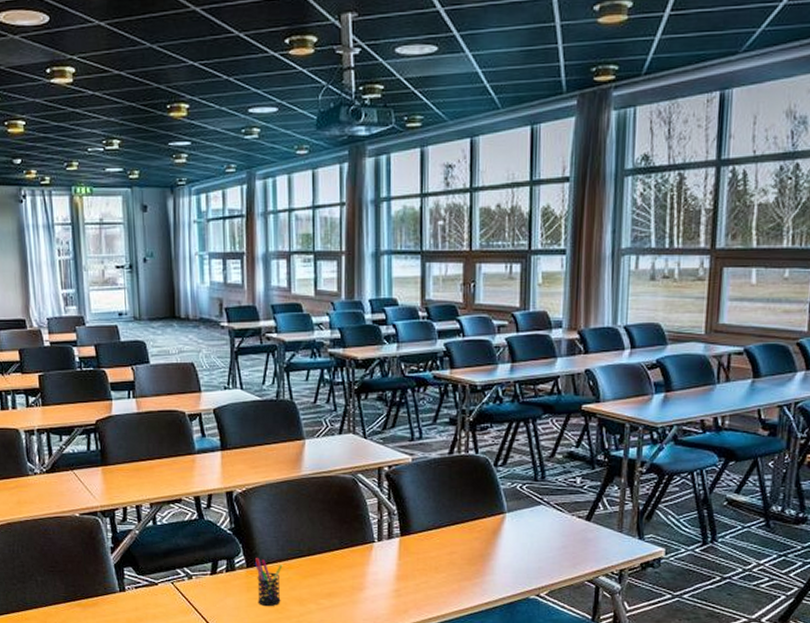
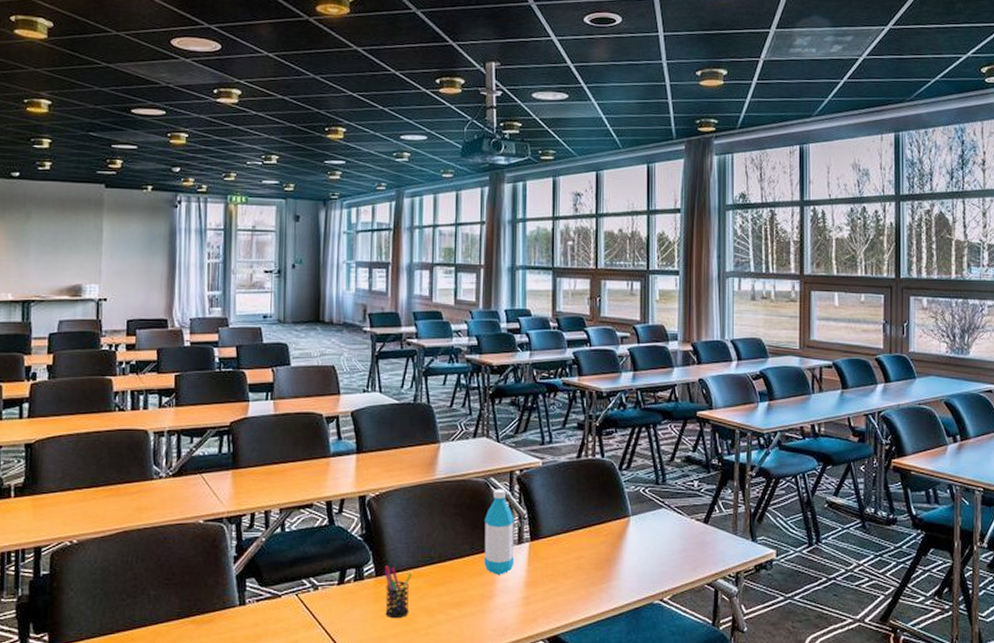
water bottle: none [353,485,384,568] -> present [484,489,514,575]

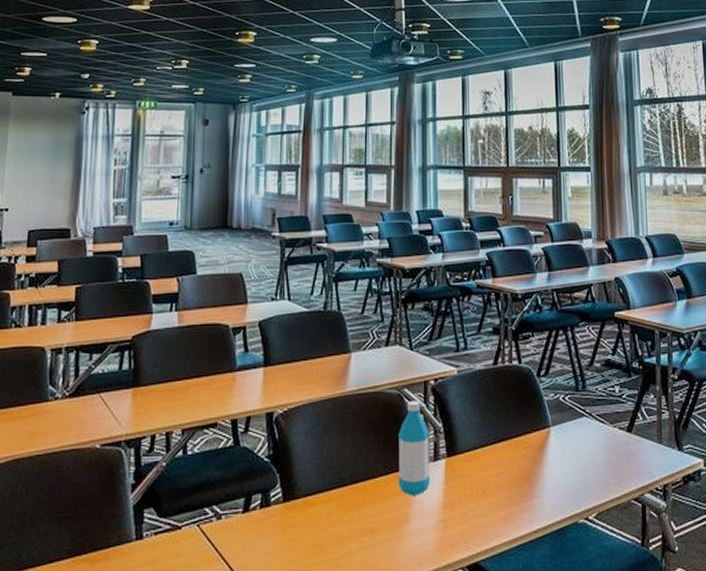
pen holder: present [384,566,413,619] -> none [292,490,323,550]

